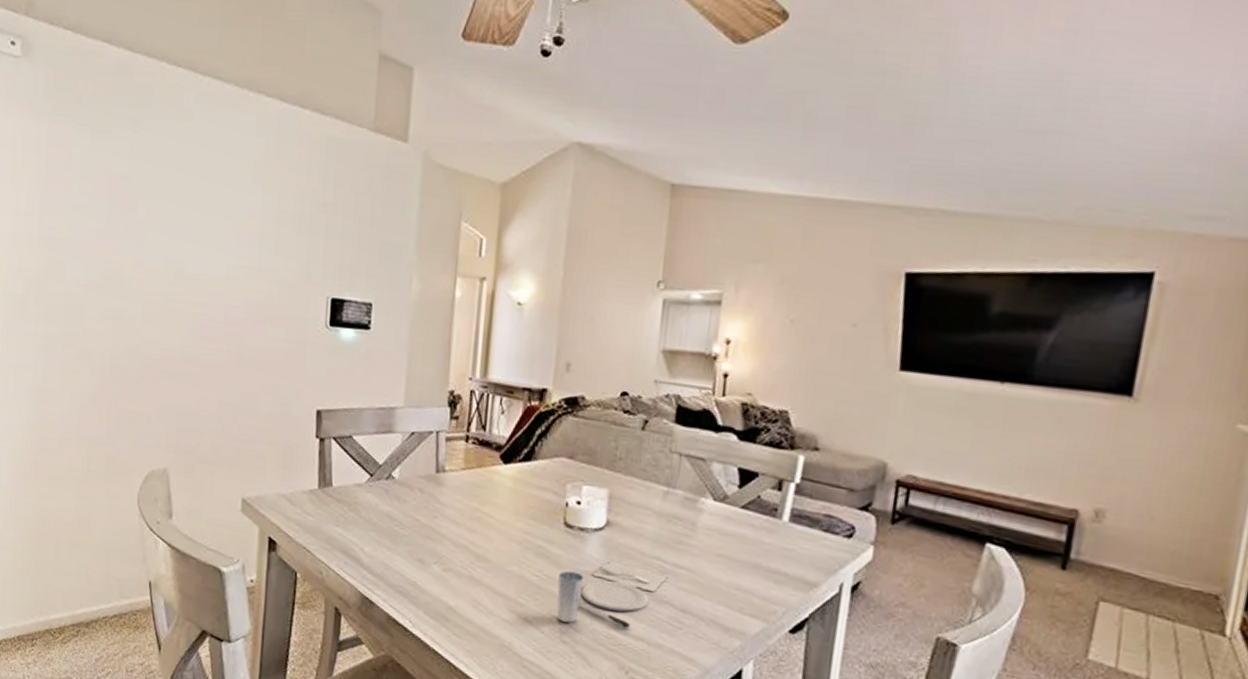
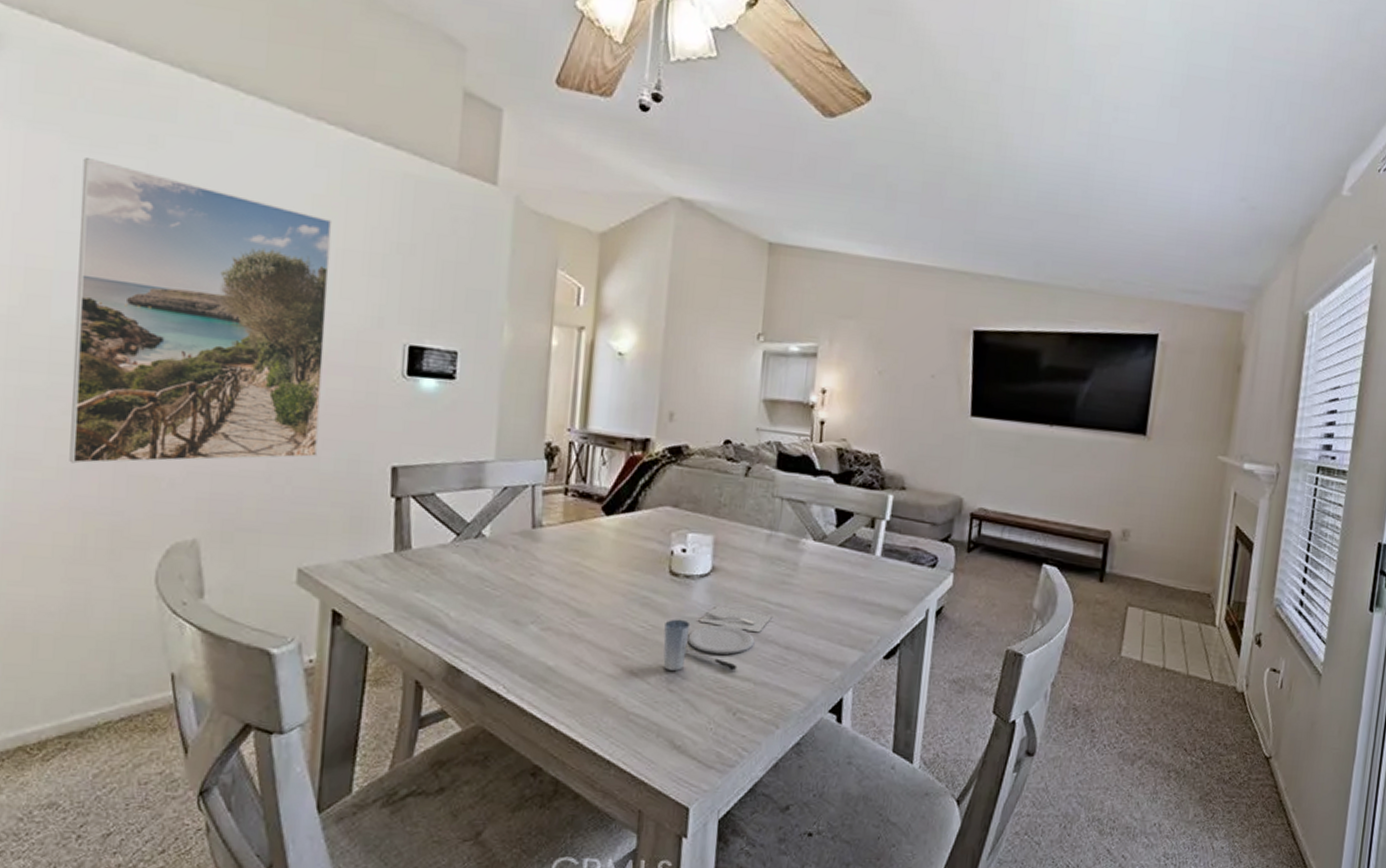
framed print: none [78,142,270,401] -> present [69,158,332,464]

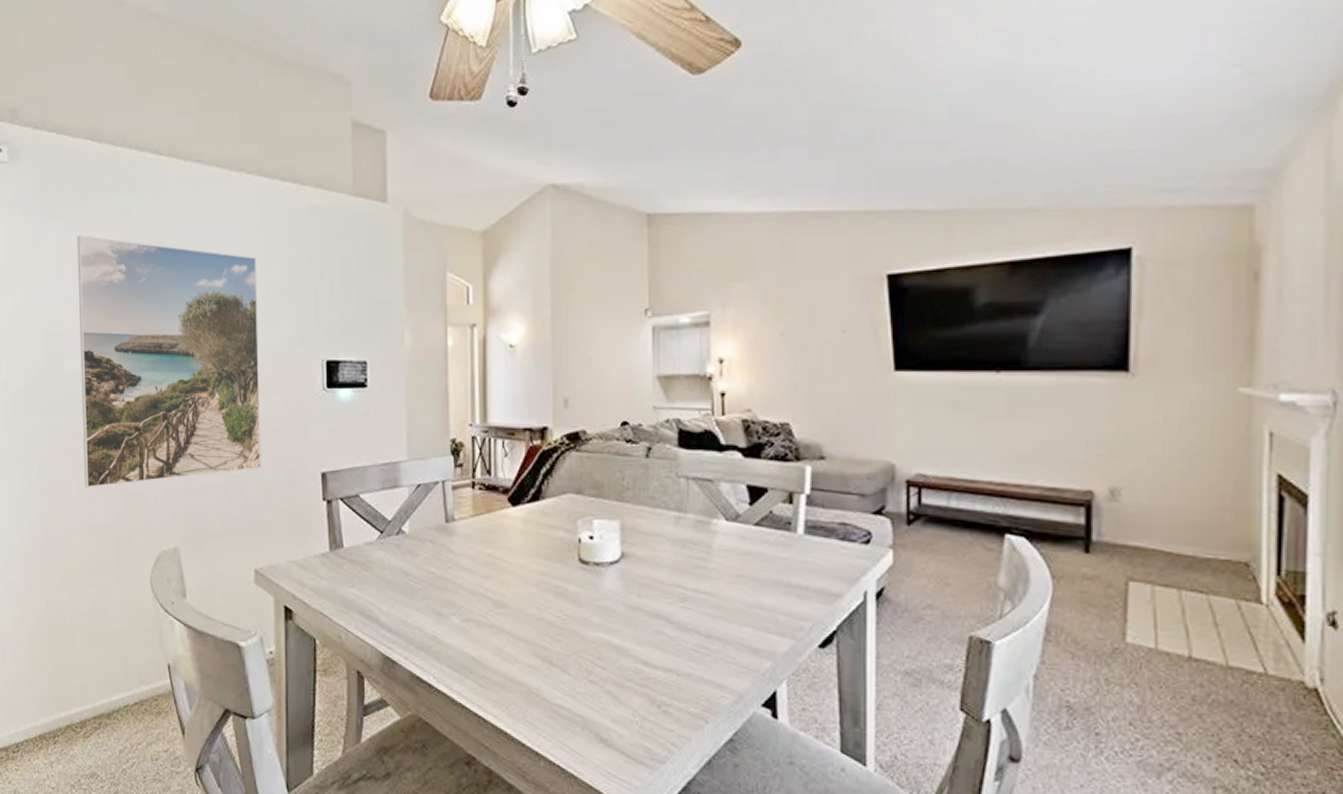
place setting: present [663,605,773,670] -> none [579,593,690,661]

